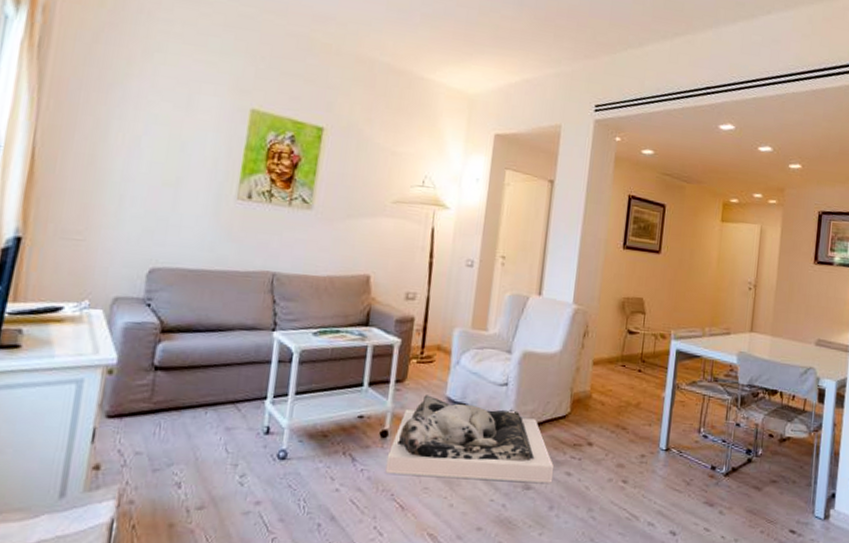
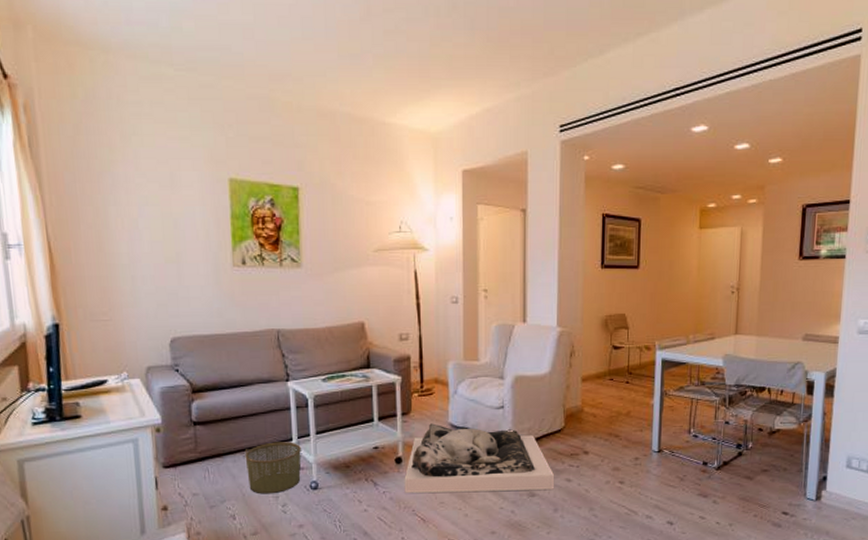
basket: none [205,399,275,461] -> present [244,442,302,494]

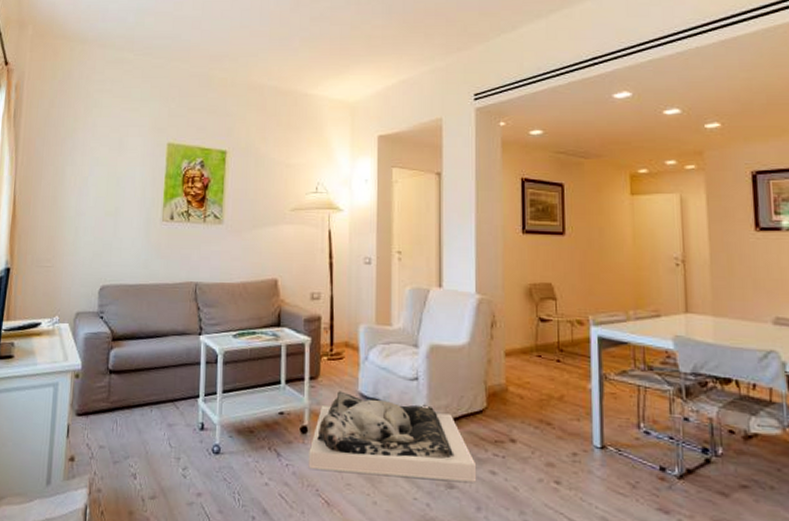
basket: present [244,442,302,494] -> none [152,397,207,455]

